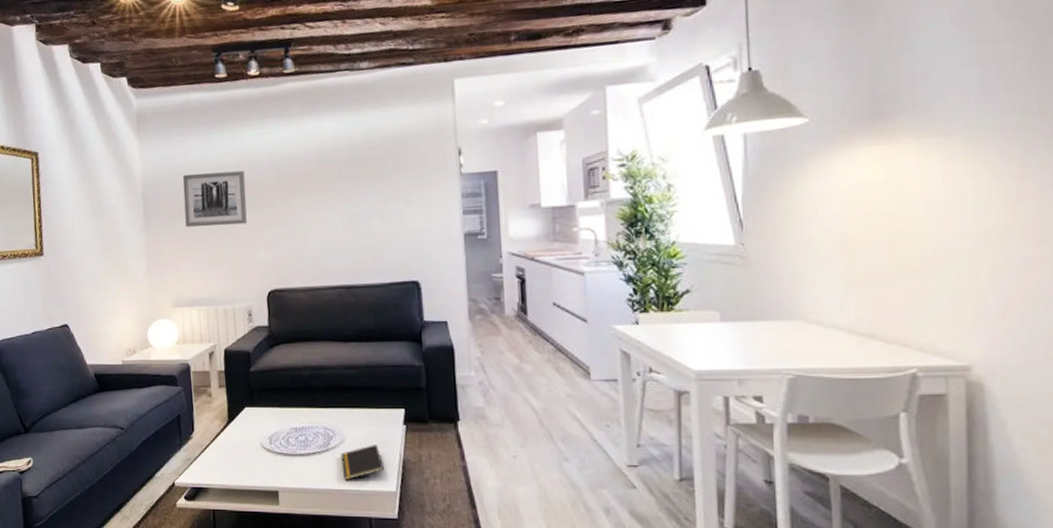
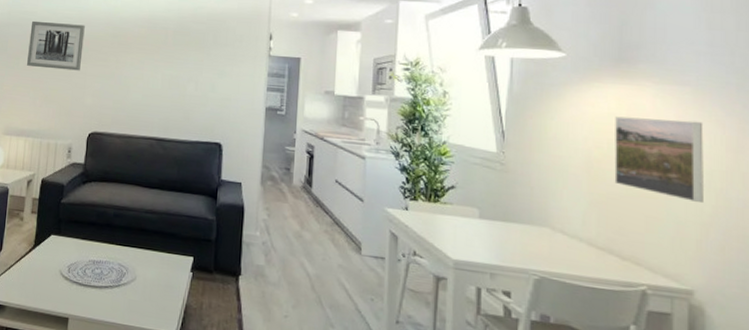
notepad: present [341,445,385,480] -> none [129,286,168,317]
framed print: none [871,174,979,268] -> present [614,116,704,204]

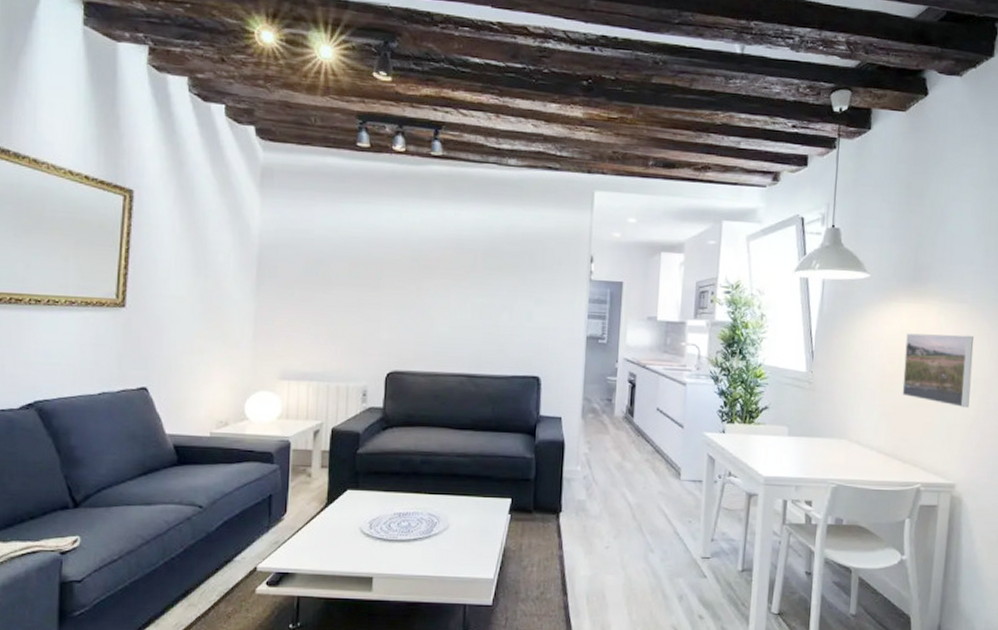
wall art: present [27,20,85,71] -> none [305,240,377,301]

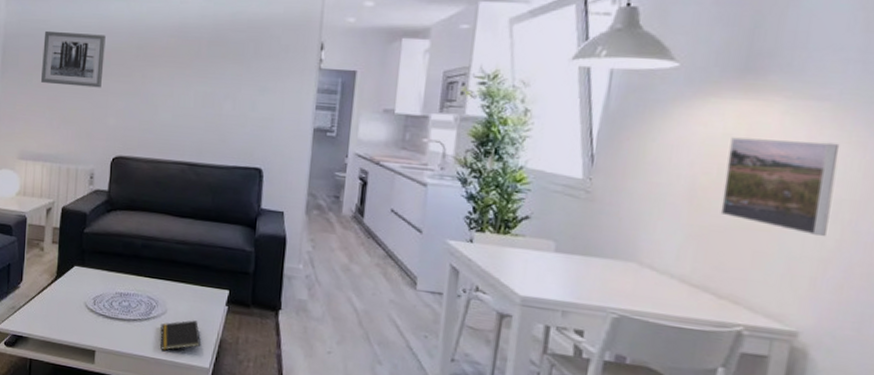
wall art: none [305,240,377,301] -> present [41,30,106,88]
notepad: none [442,532,485,567] -> present [160,320,201,350]

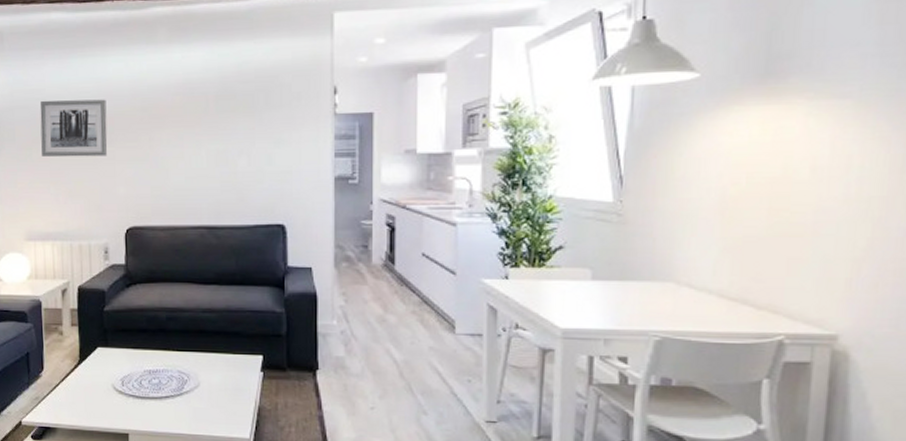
notepad: present [160,320,201,350] -> none [195,390,239,425]
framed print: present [720,137,840,237] -> none [752,140,864,237]

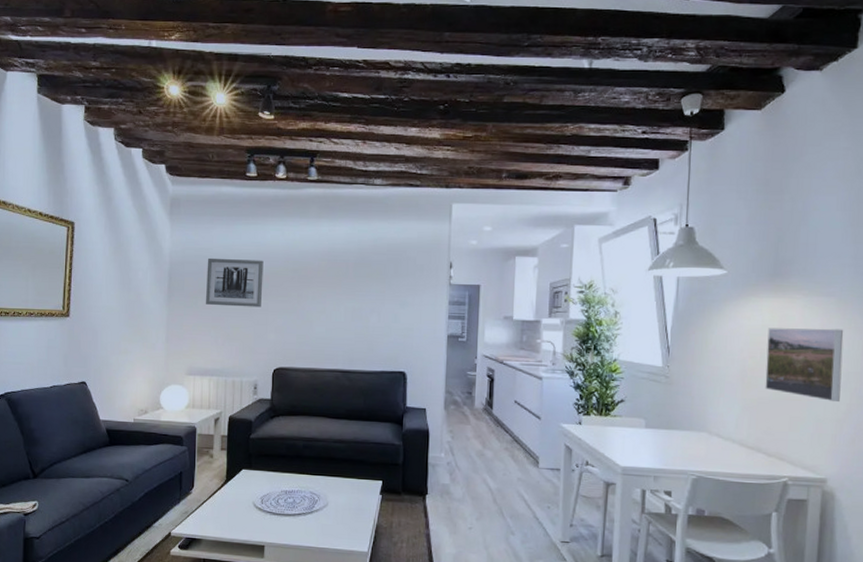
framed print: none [752,140,864,237] -> present [765,328,844,403]

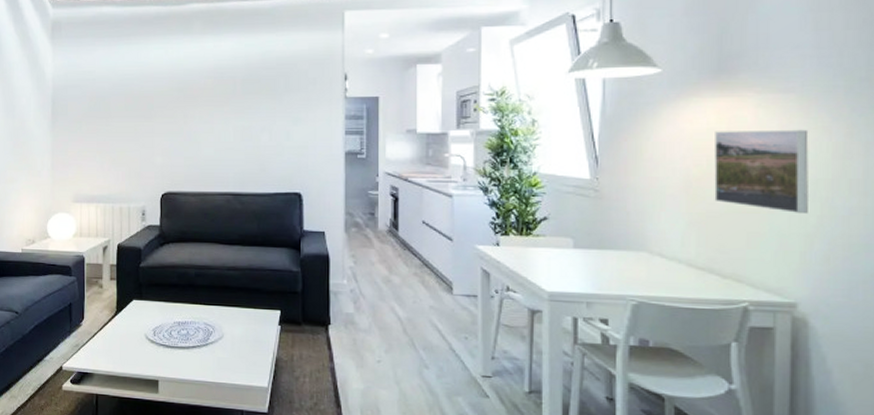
wall art: present [206,257,264,308] -> none [90,80,148,130]

